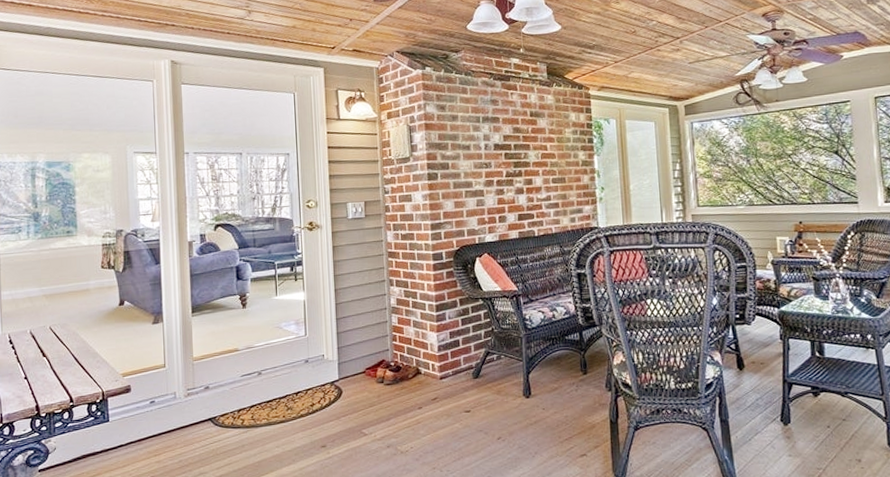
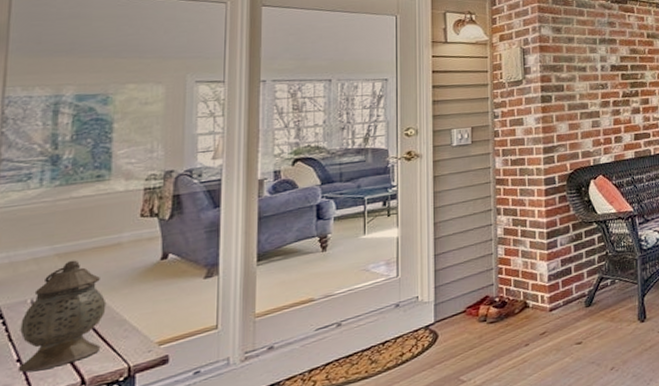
lantern: none [24,301,83,388] -> present [17,260,107,373]

